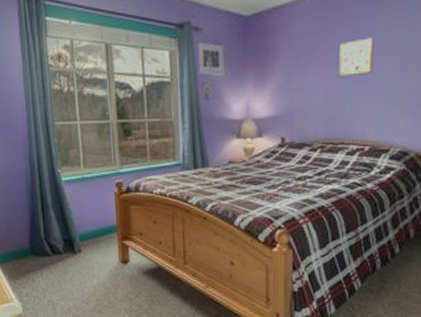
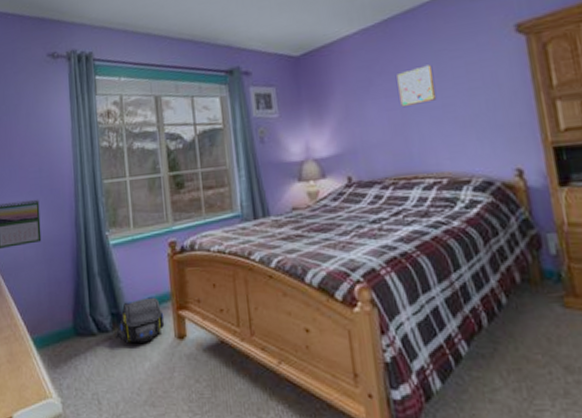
shoulder bag: none [68,228,111,265] -> present [116,297,165,343]

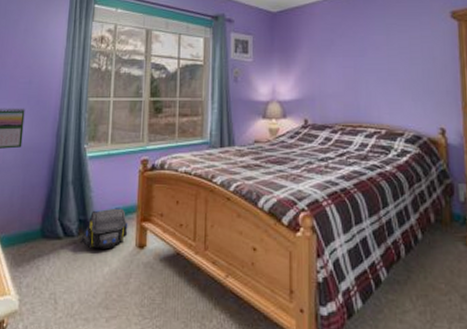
wall art: present [397,64,437,108] -> none [354,34,384,67]

